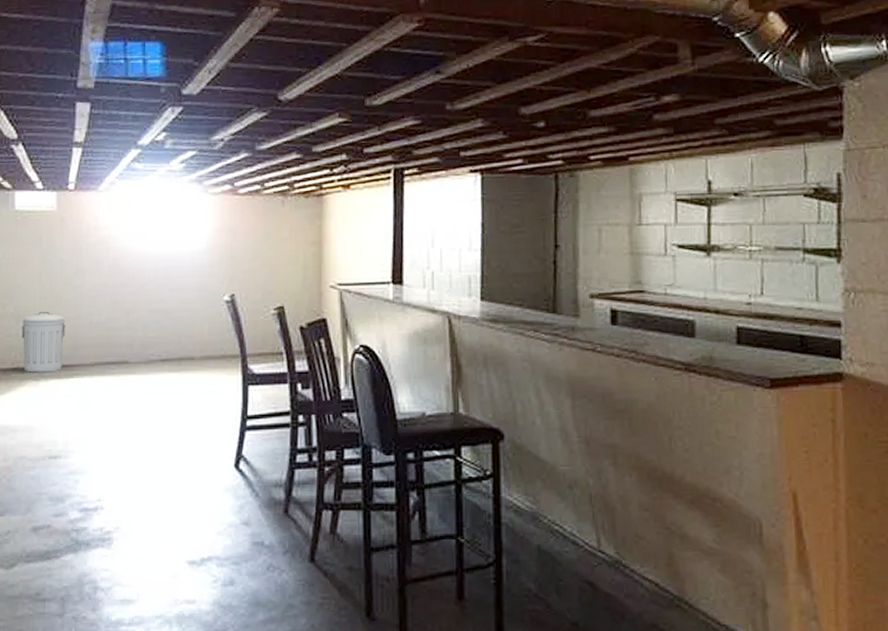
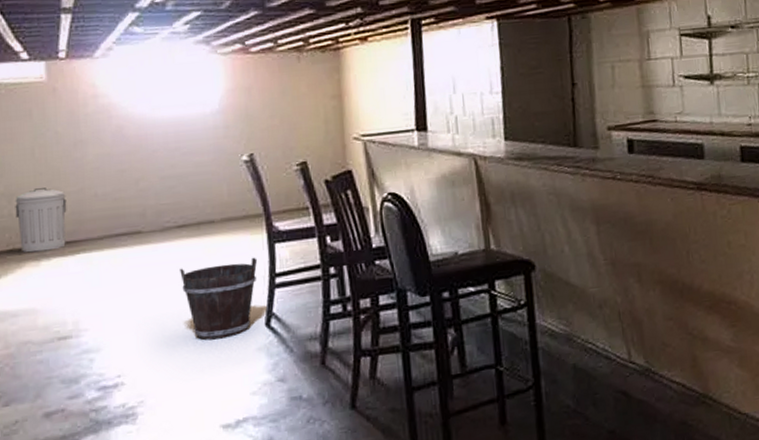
bucket: none [160,397,232,475] -> present [180,257,258,341]

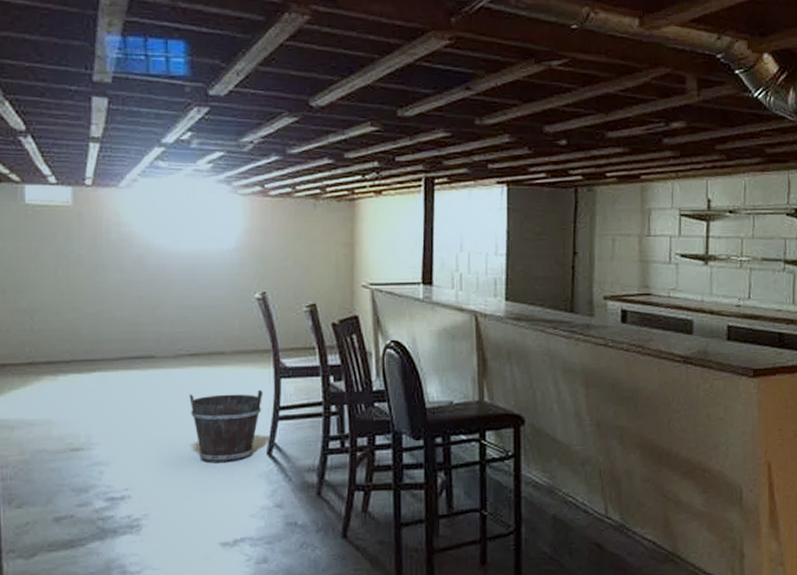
trash can: present [15,188,67,253] -> none [36,307,86,367]

